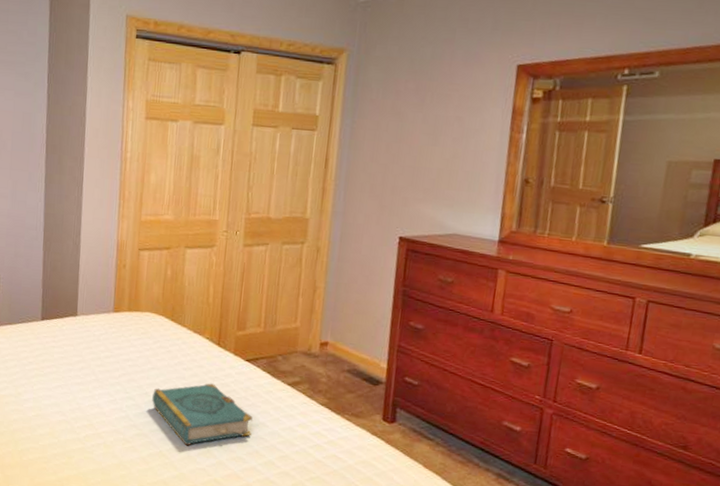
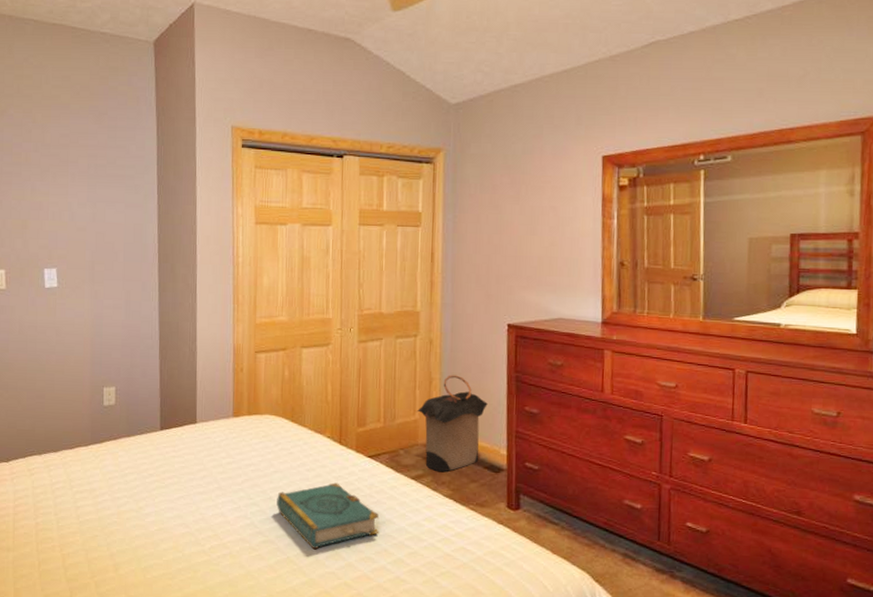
laundry hamper: none [297,284,372,381] -> present [416,375,488,473]

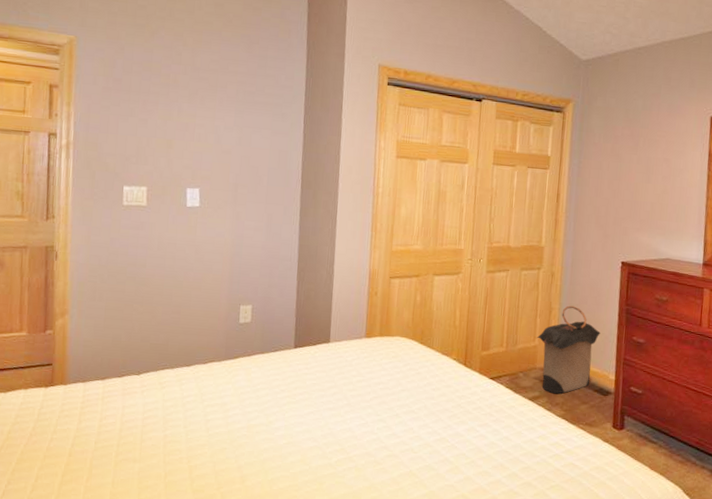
book: present [277,482,380,550] -> none [402,401,498,464]

